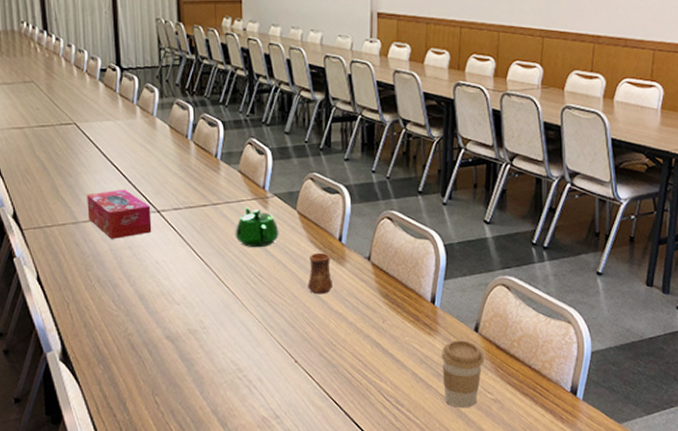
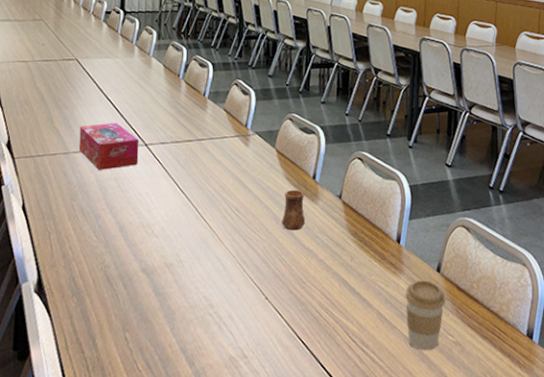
teapot: present [235,207,279,248] -> none [216,144,258,183]

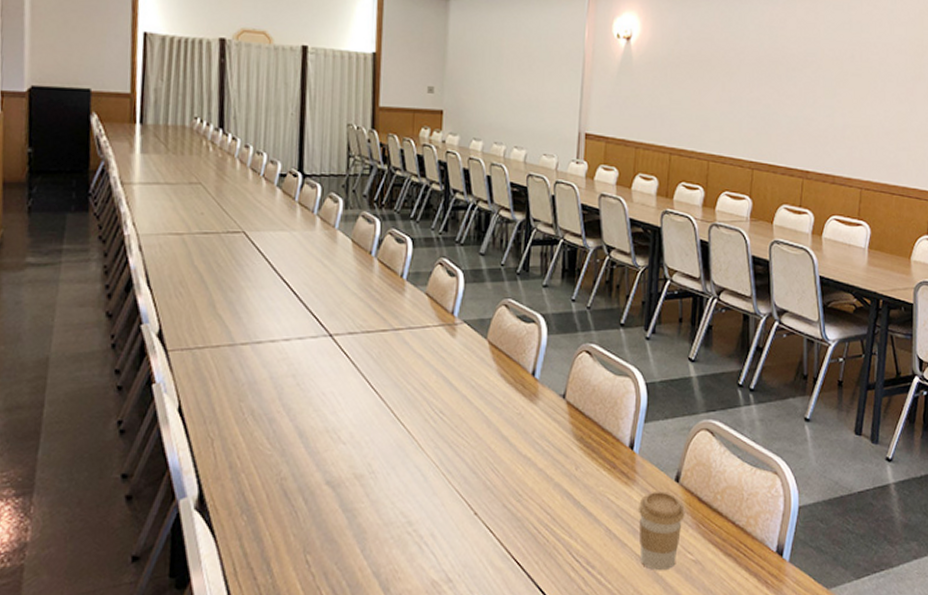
tissue box: present [78,122,140,170] -> none [247,308,323,365]
cup: present [282,189,305,231] -> none [494,388,522,436]

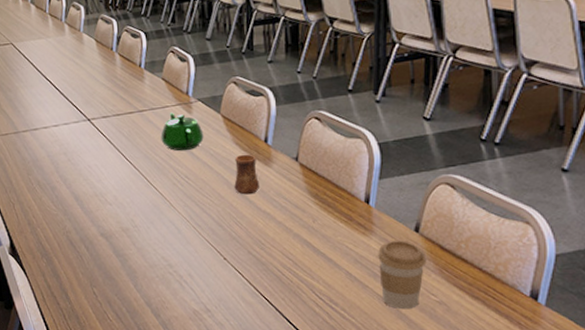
teapot: none [416,334,466,381] -> present [160,112,204,151]
cup: none [494,388,522,436] -> present [234,154,259,195]

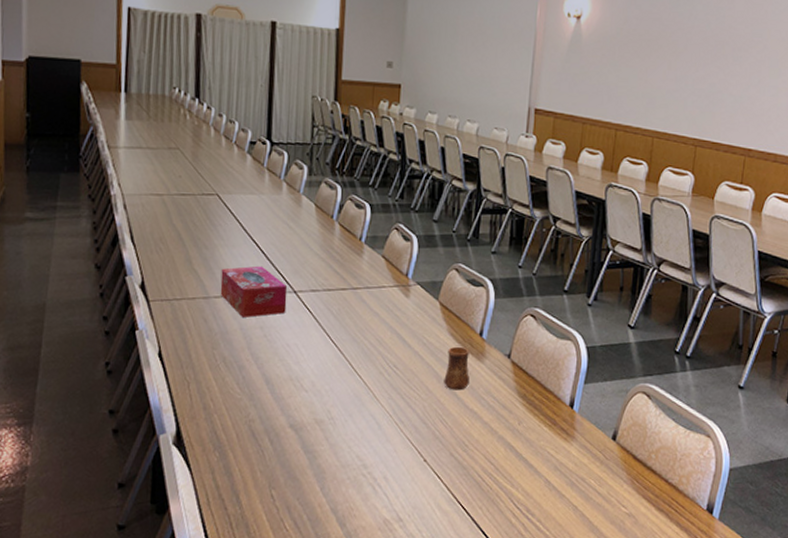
tissue box: none [25,100,84,146] -> present [220,265,288,317]
teapot: present [160,112,204,151] -> none [372,294,419,337]
coffee cup: present [377,241,427,308] -> none [576,448,621,520]

